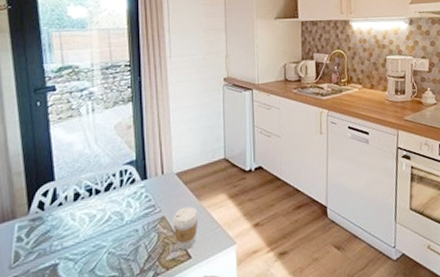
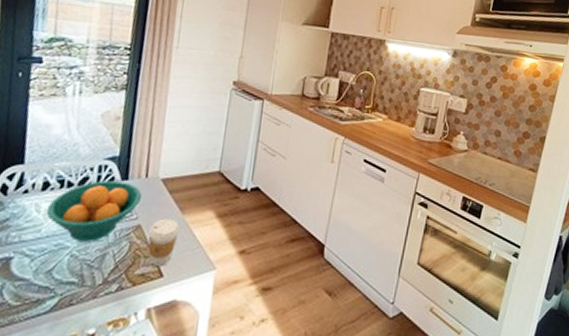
fruit bowl: none [81,181,162,240] -> present [46,180,142,242]

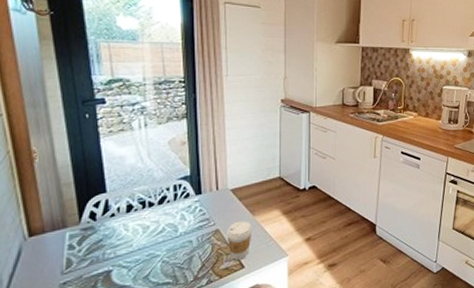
fruit bowl: present [46,180,142,242] -> none [134,196,216,250]

